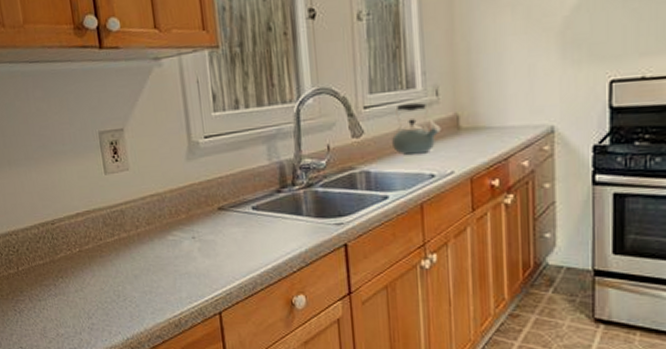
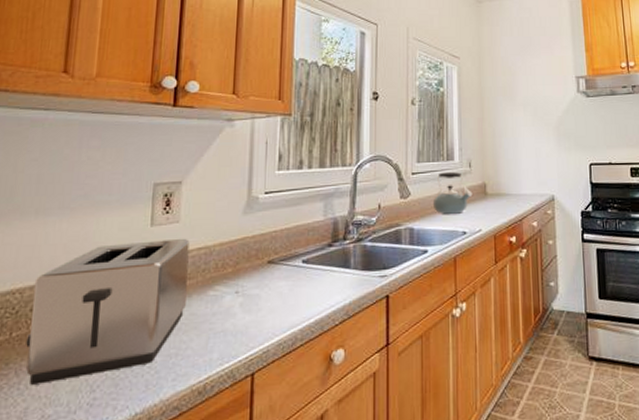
toaster: none [23,185,150,309] -> present [26,238,190,385]

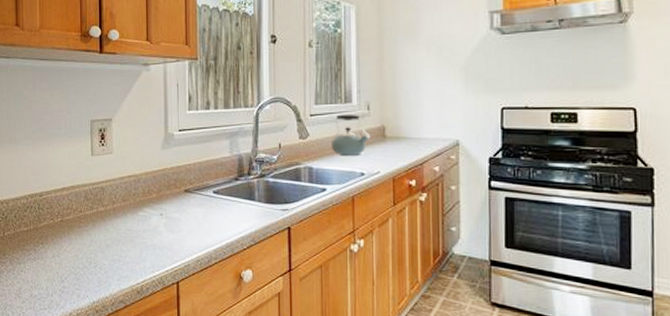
toaster: present [26,238,190,385] -> none [14,167,123,272]

